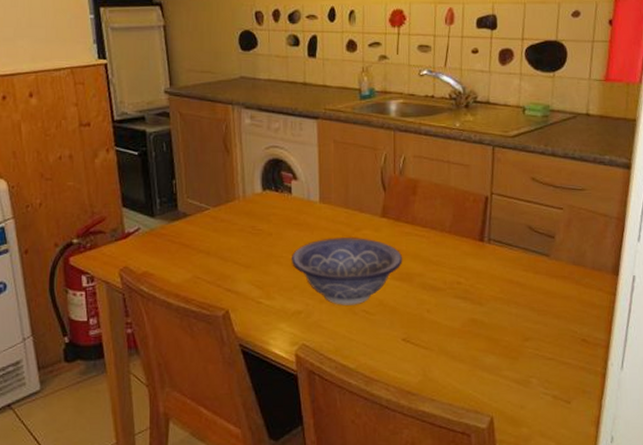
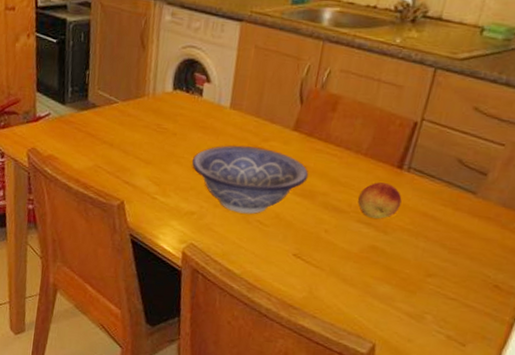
fruit: none [451,257,489,292] -> present [357,182,402,219]

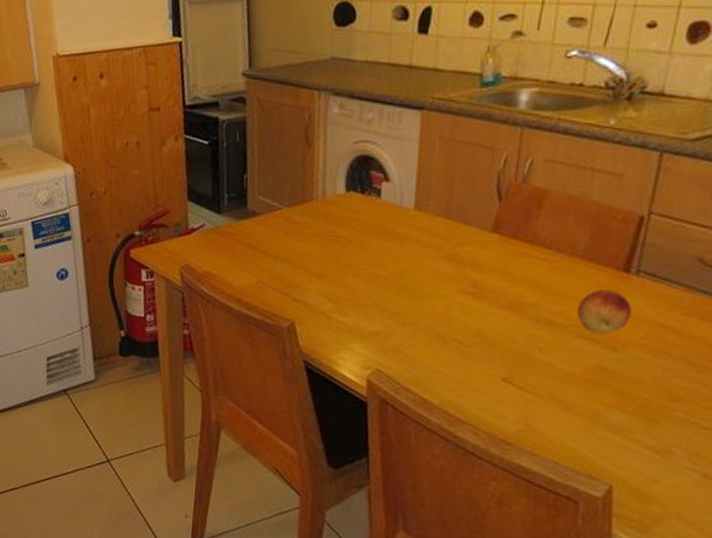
decorative bowl: present [191,145,309,214] -> none [372,252,515,333]

